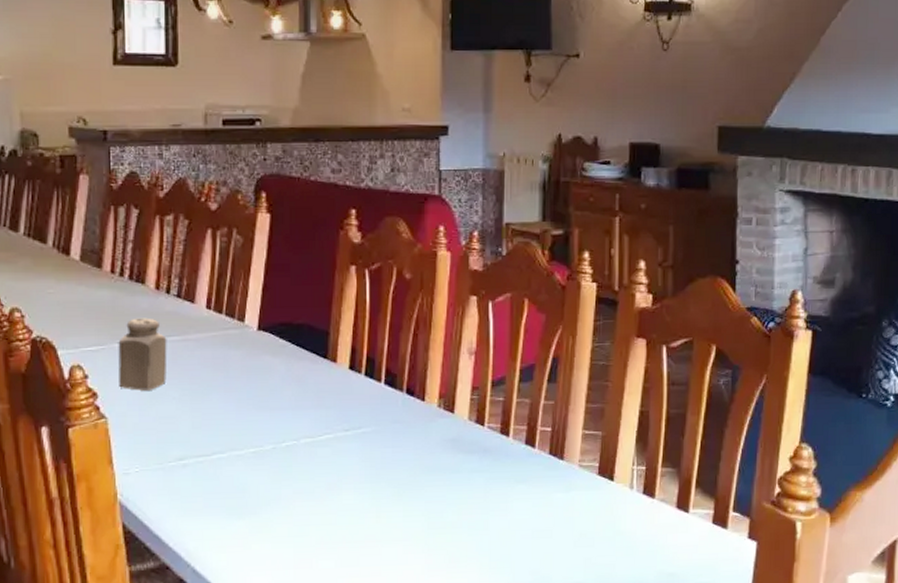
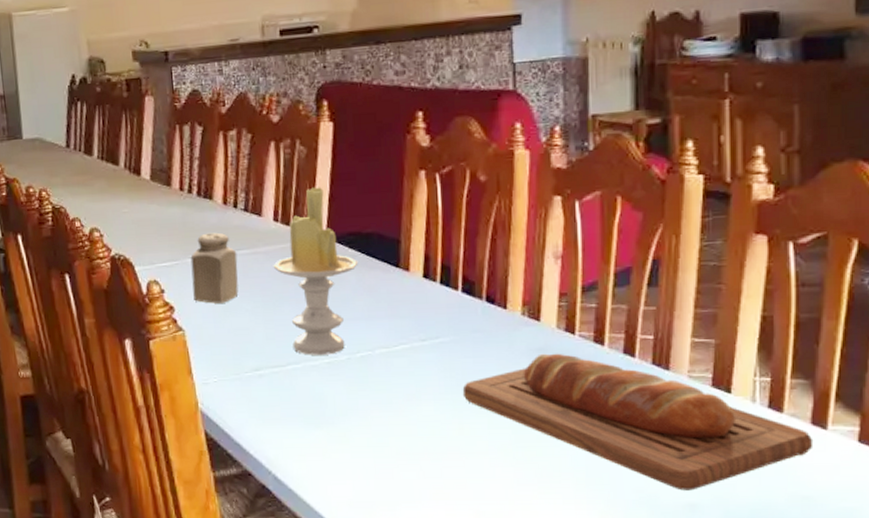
candle: none [203,276,288,445] -> present [273,187,359,355]
bread loaf: none [381,443,678,572] -> present [462,353,814,491]

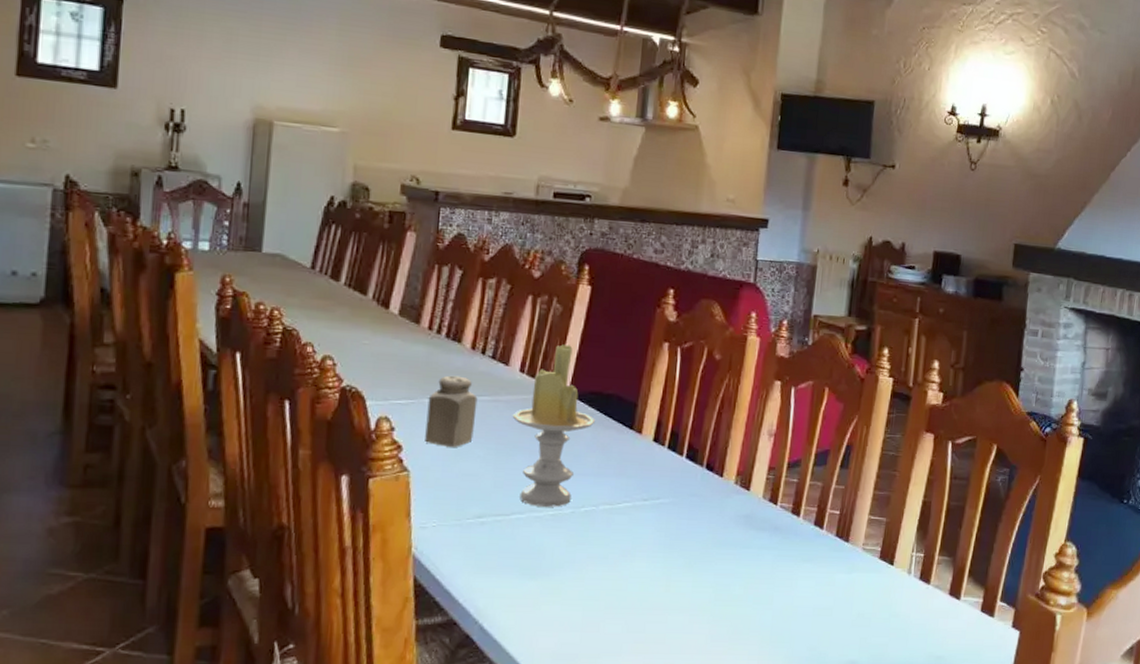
bread loaf: present [462,353,814,491] -> none [673,520,950,650]

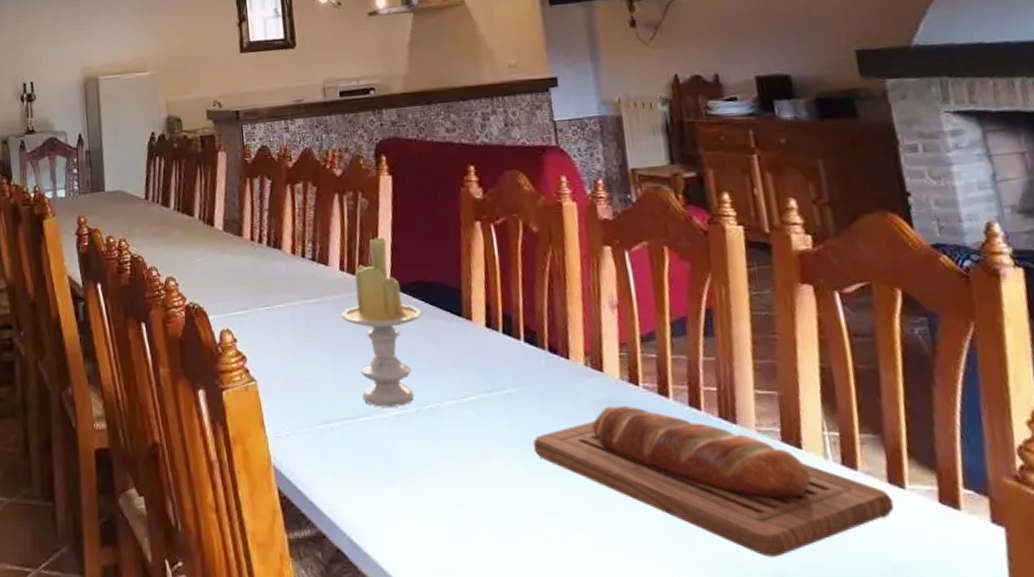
salt shaker: present [425,375,478,447] -> none [261,281,309,353]
bread loaf: none [673,520,950,650] -> present [532,405,895,557]

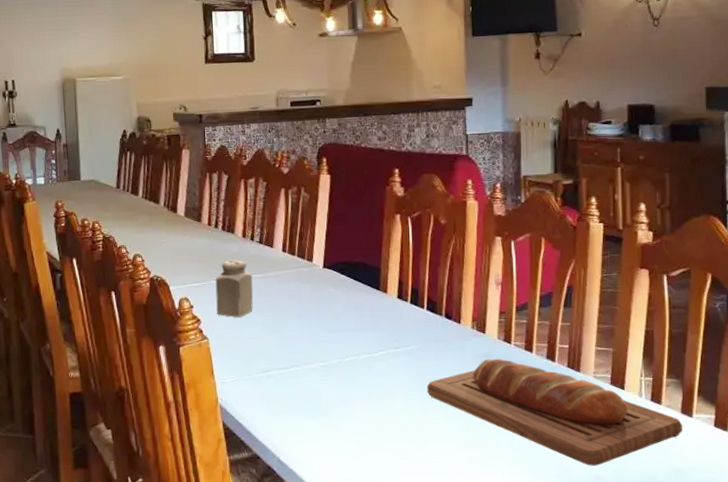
salt shaker: none [261,281,309,353] -> present [215,260,253,317]
candle: present [341,237,423,407] -> none [281,225,348,360]

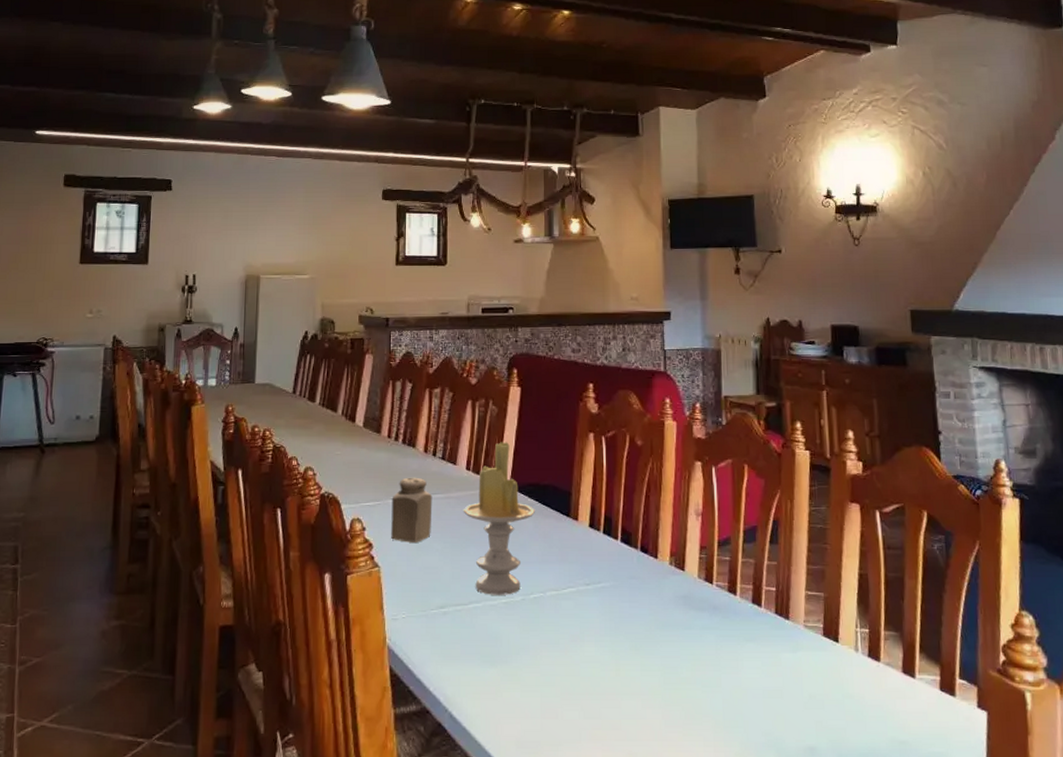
candle: none [281,225,348,360] -> present [463,442,536,595]
bread loaf: present [426,358,683,466] -> none [619,600,906,734]

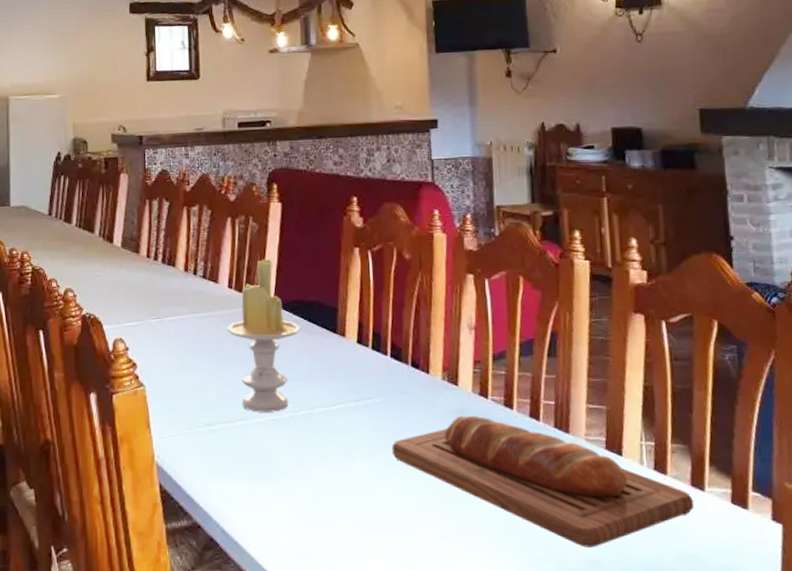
salt shaker: present [391,477,433,542] -> none [153,296,196,362]
bread loaf: none [619,600,906,734] -> present [391,415,695,547]

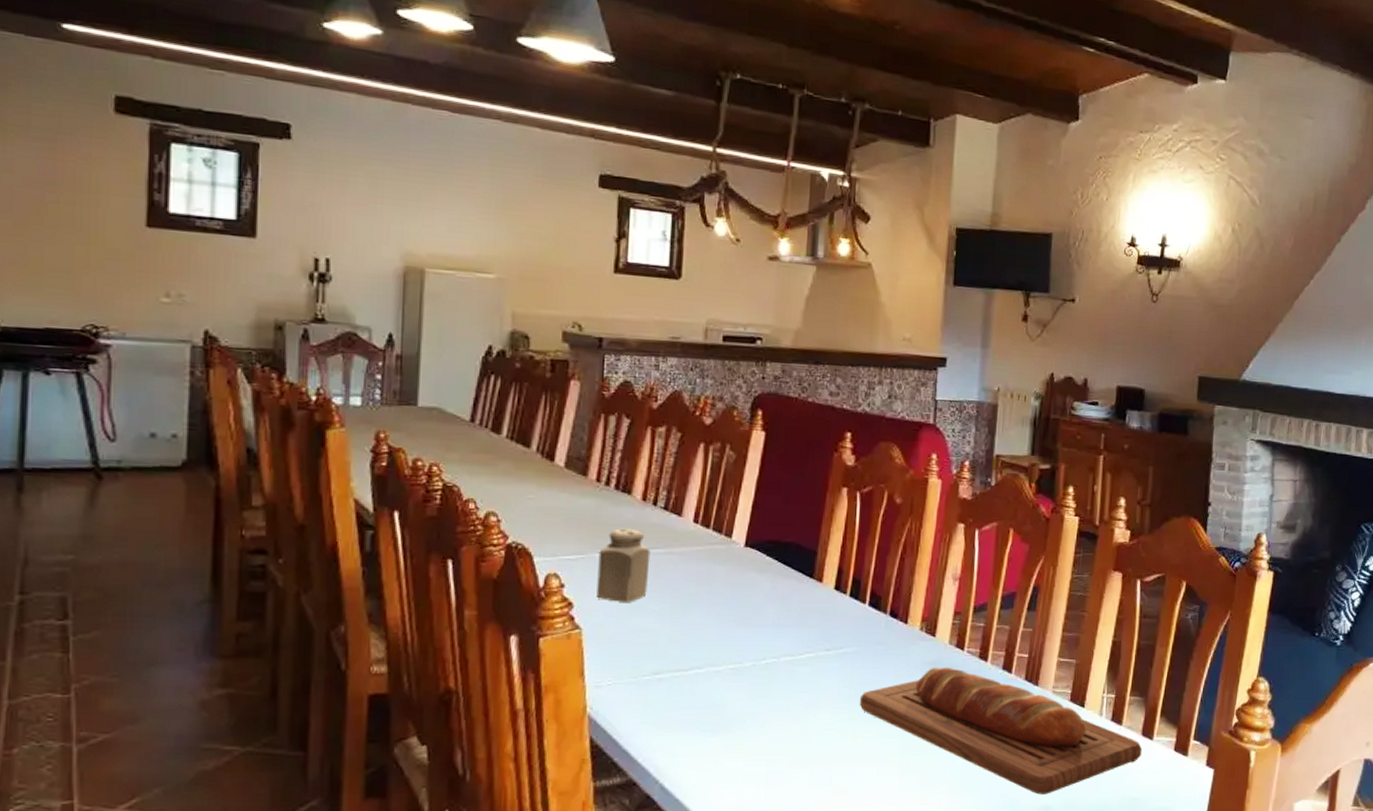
salt shaker: none [153,296,196,362] -> present [597,528,651,602]
candle: present [226,259,301,412] -> none [687,493,774,661]

